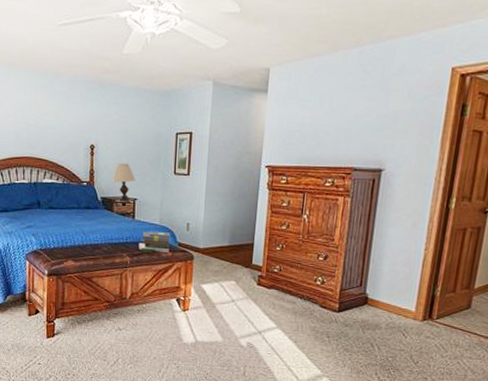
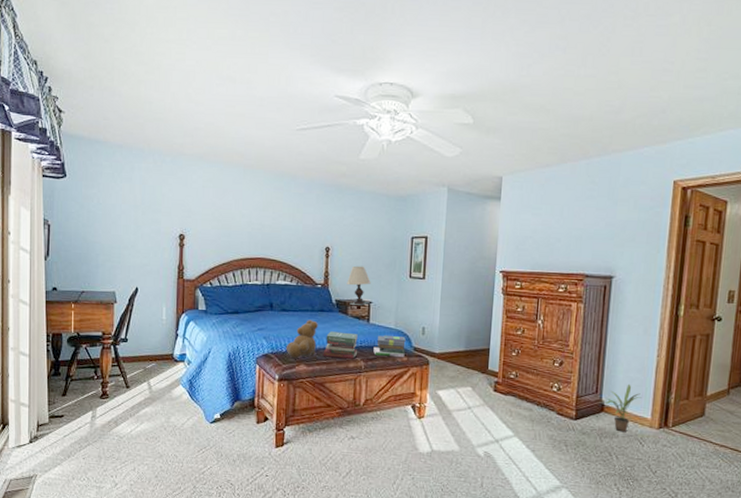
teddy bear: none [54,217,84,255] -> present [285,320,318,359]
books: none [90,228,123,256] -> present [323,331,358,360]
potted plant: none [370,277,407,324] -> present [606,384,642,432]

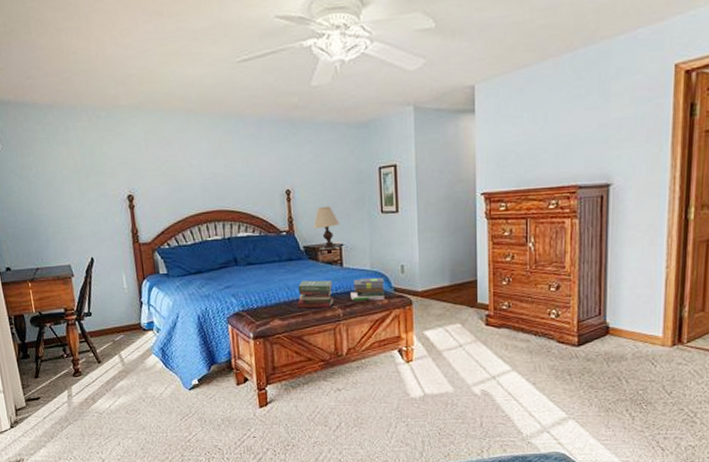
teddy bear: present [285,320,318,359] -> none [256,271,290,315]
potted plant: present [606,384,642,432] -> none [611,301,651,354]

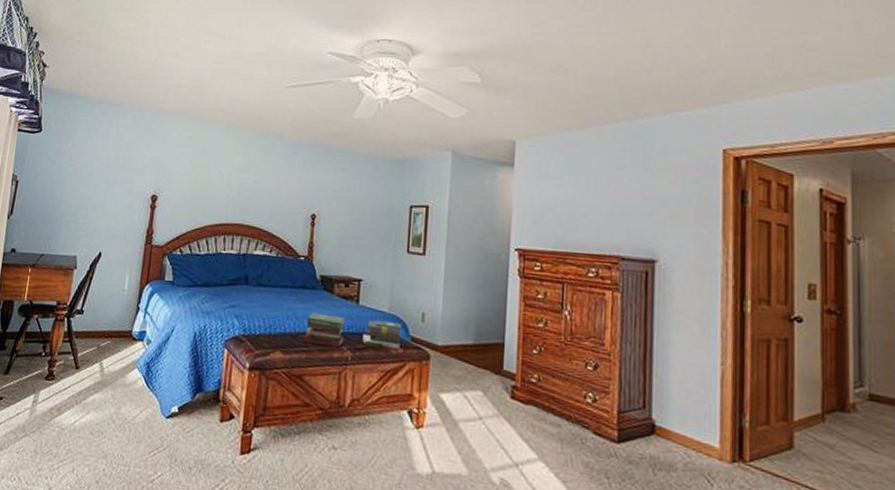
table lamp: present [313,206,341,251] -> none [334,236,362,284]

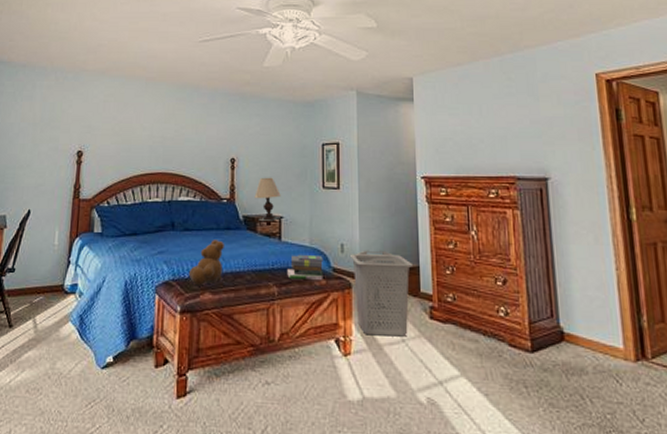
teddy bear: none [259,297,299,344] -> present [188,240,224,286]
books: present [302,312,345,349] -> none [230,252,269,285]
table lamp: none [334,236,362,284] -> present [254,177,281,222]
laundry basket: none [430,321,498,414] -> present [349,250,414,337]

